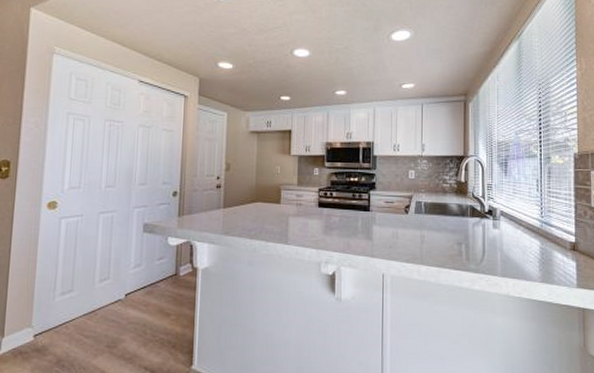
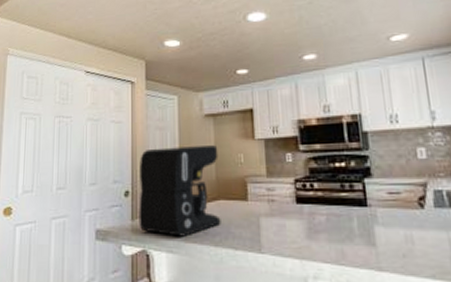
coffee maker: none [185,156,259,231] -> present [139,145,221,237]

